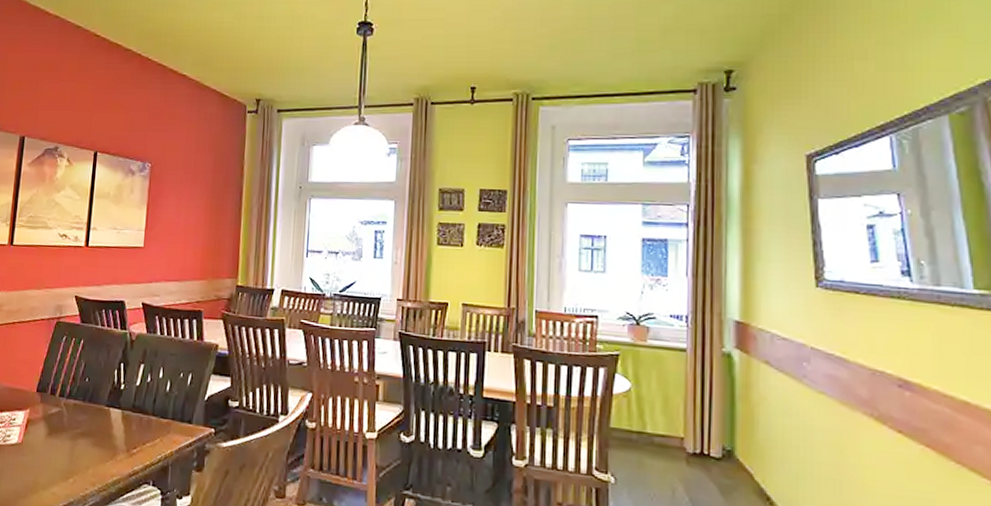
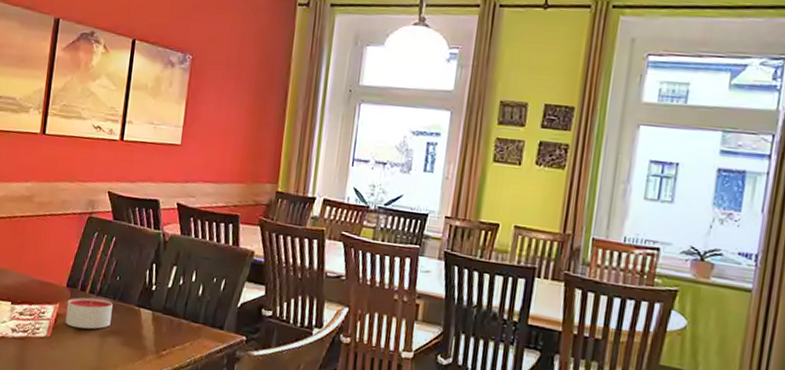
candle: none [36,401,83,433] -> present [65,297,113,329]

